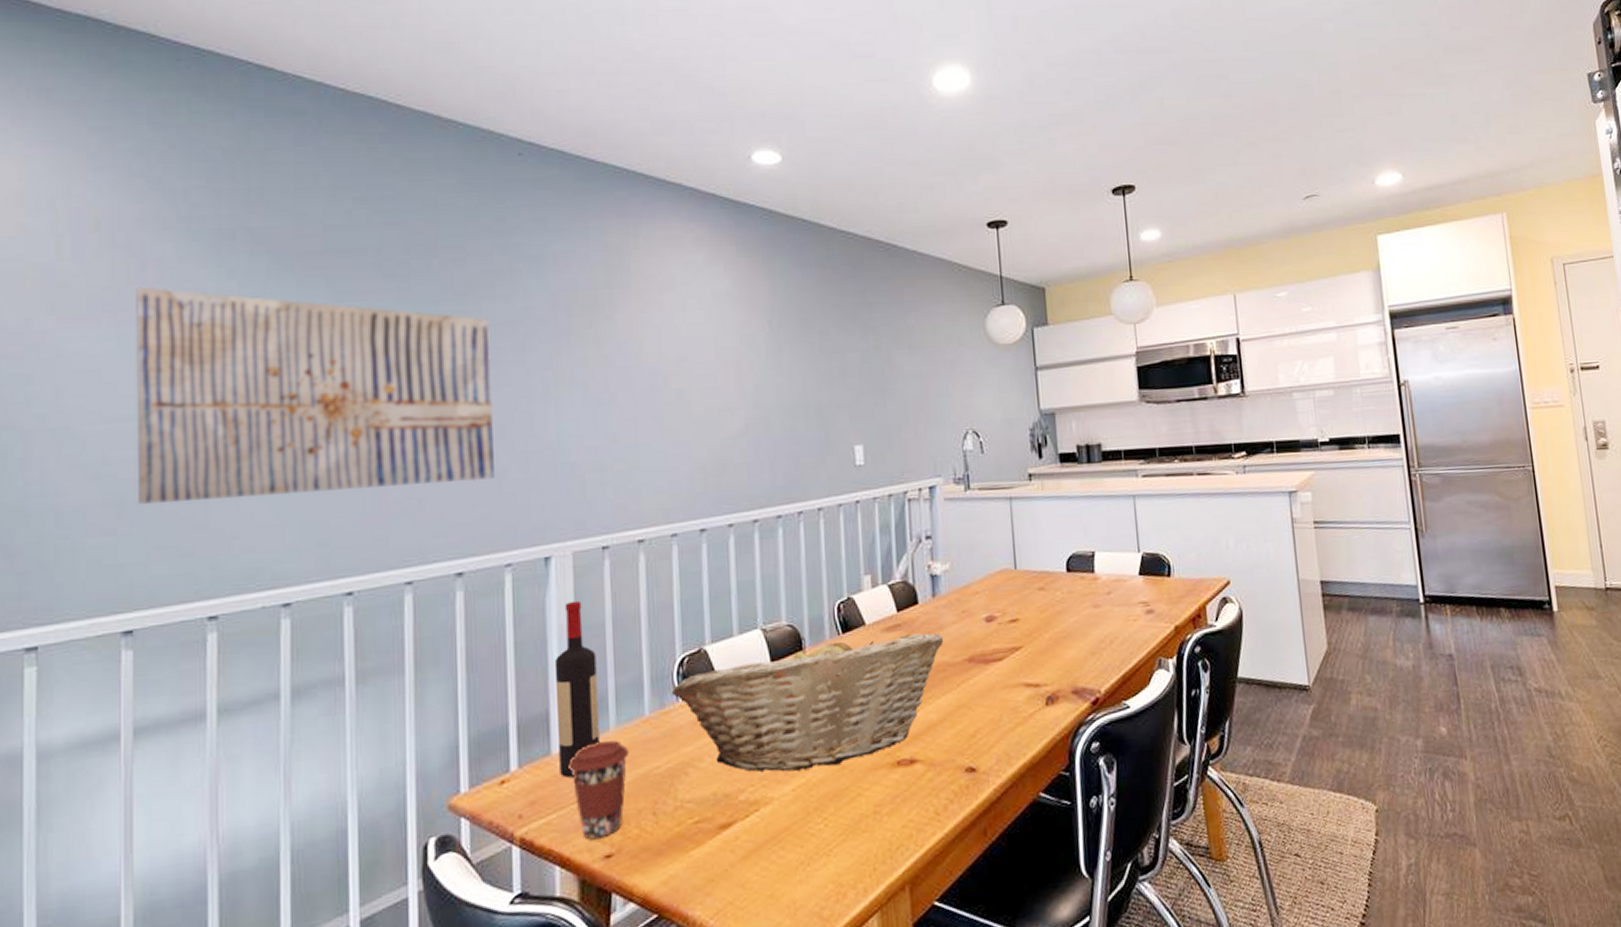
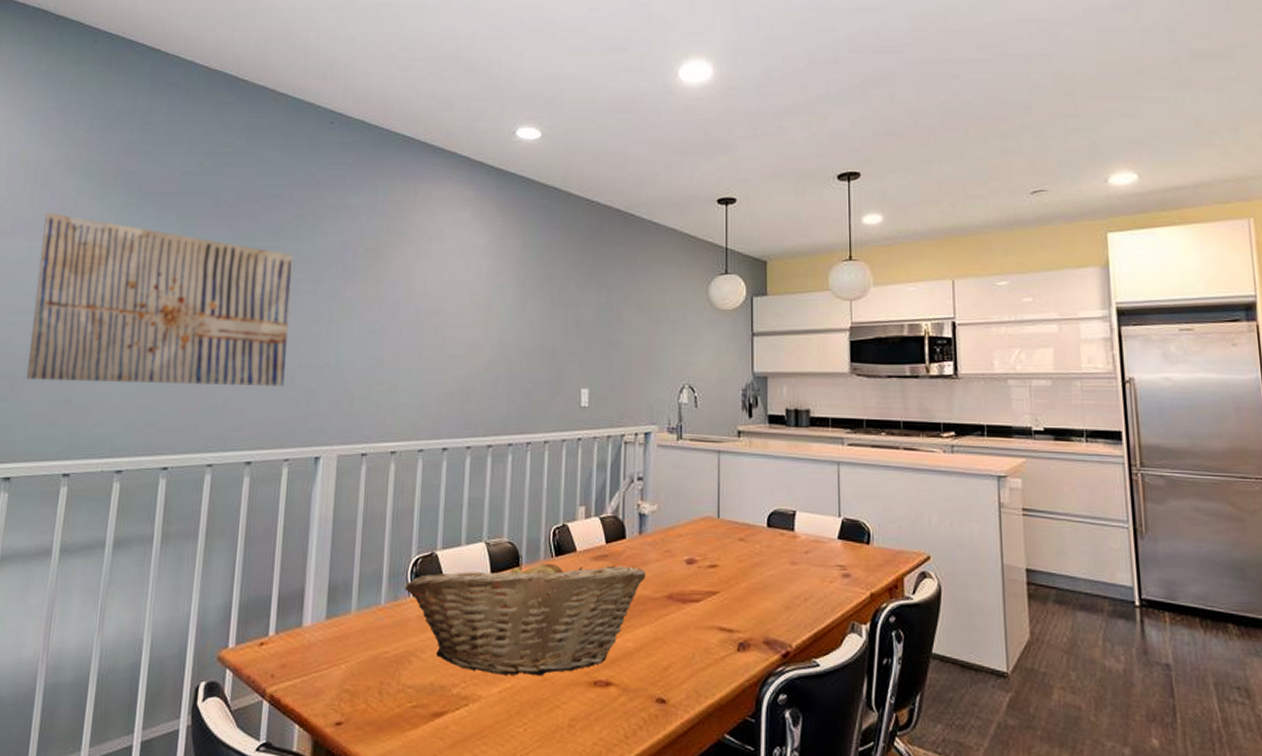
wine bottle: present [554,600,600,778] -> none [307,497,347,649]
coffee cup: present [568,740,630,840] -> none [315,622,366,707]

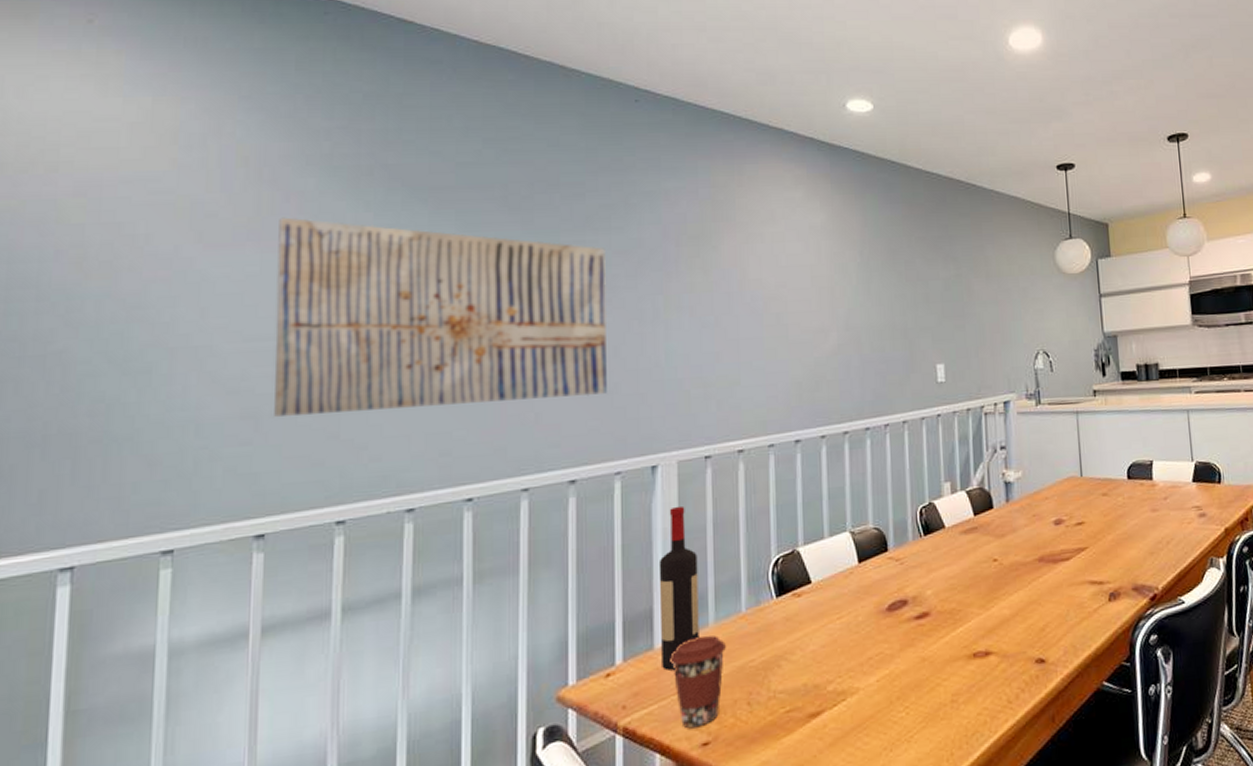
wine bottle: none [307,497,347,649] -> present [658,505,699,671]
coffee cup: none [315,622,366,707] -> present [670,635,727,729]
fruit basket: present [404,554,646,676] -> none [766,533,1017,664]

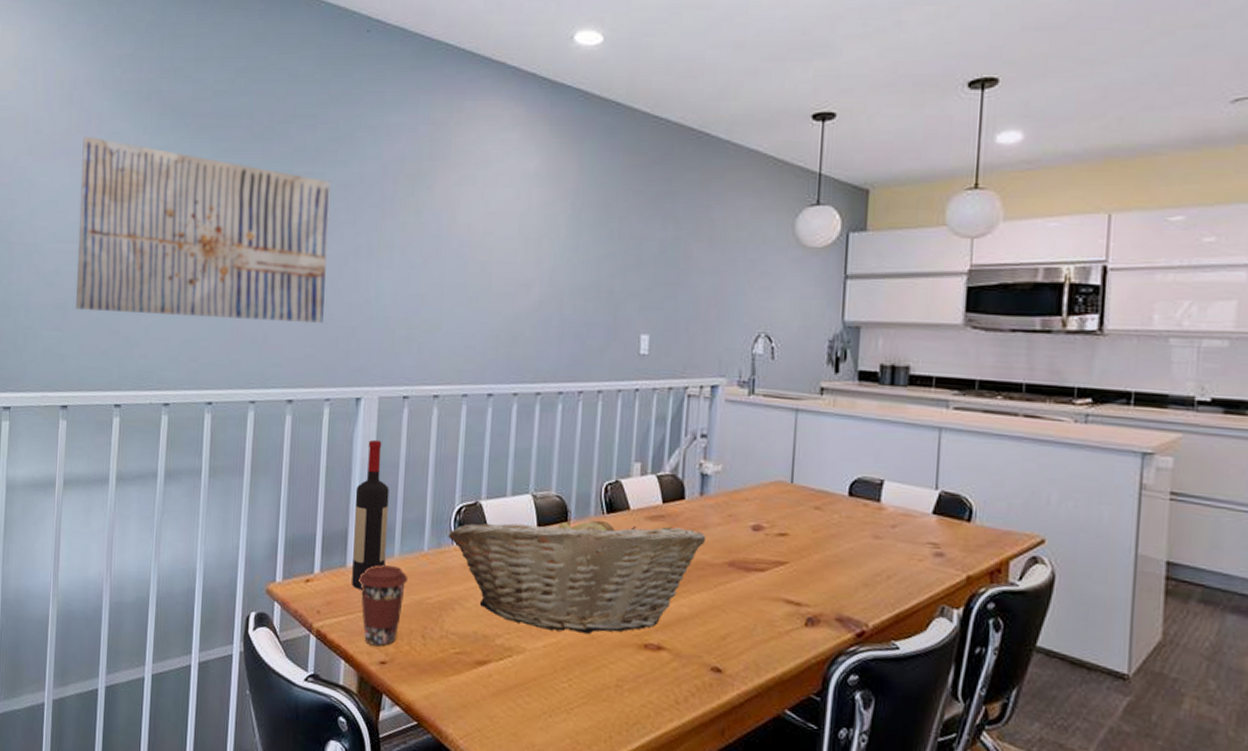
fruit basket: none [766,533,1017,664] -> present [447,509,707,634]

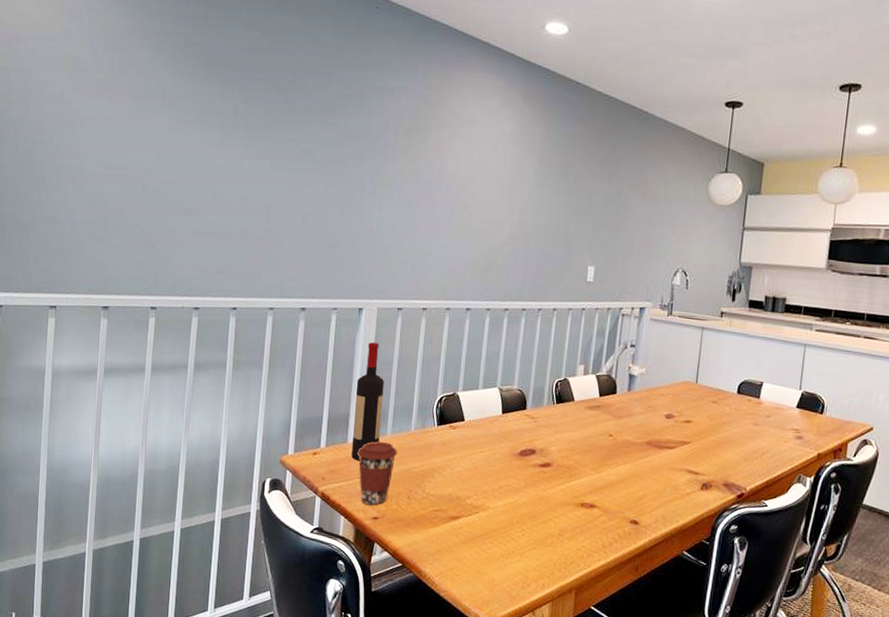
wall art: present [76,136,331,324] -> none [117,77,342,246]
fruit basket: present [447,509,707,634] -> none [430,400,631,495]

